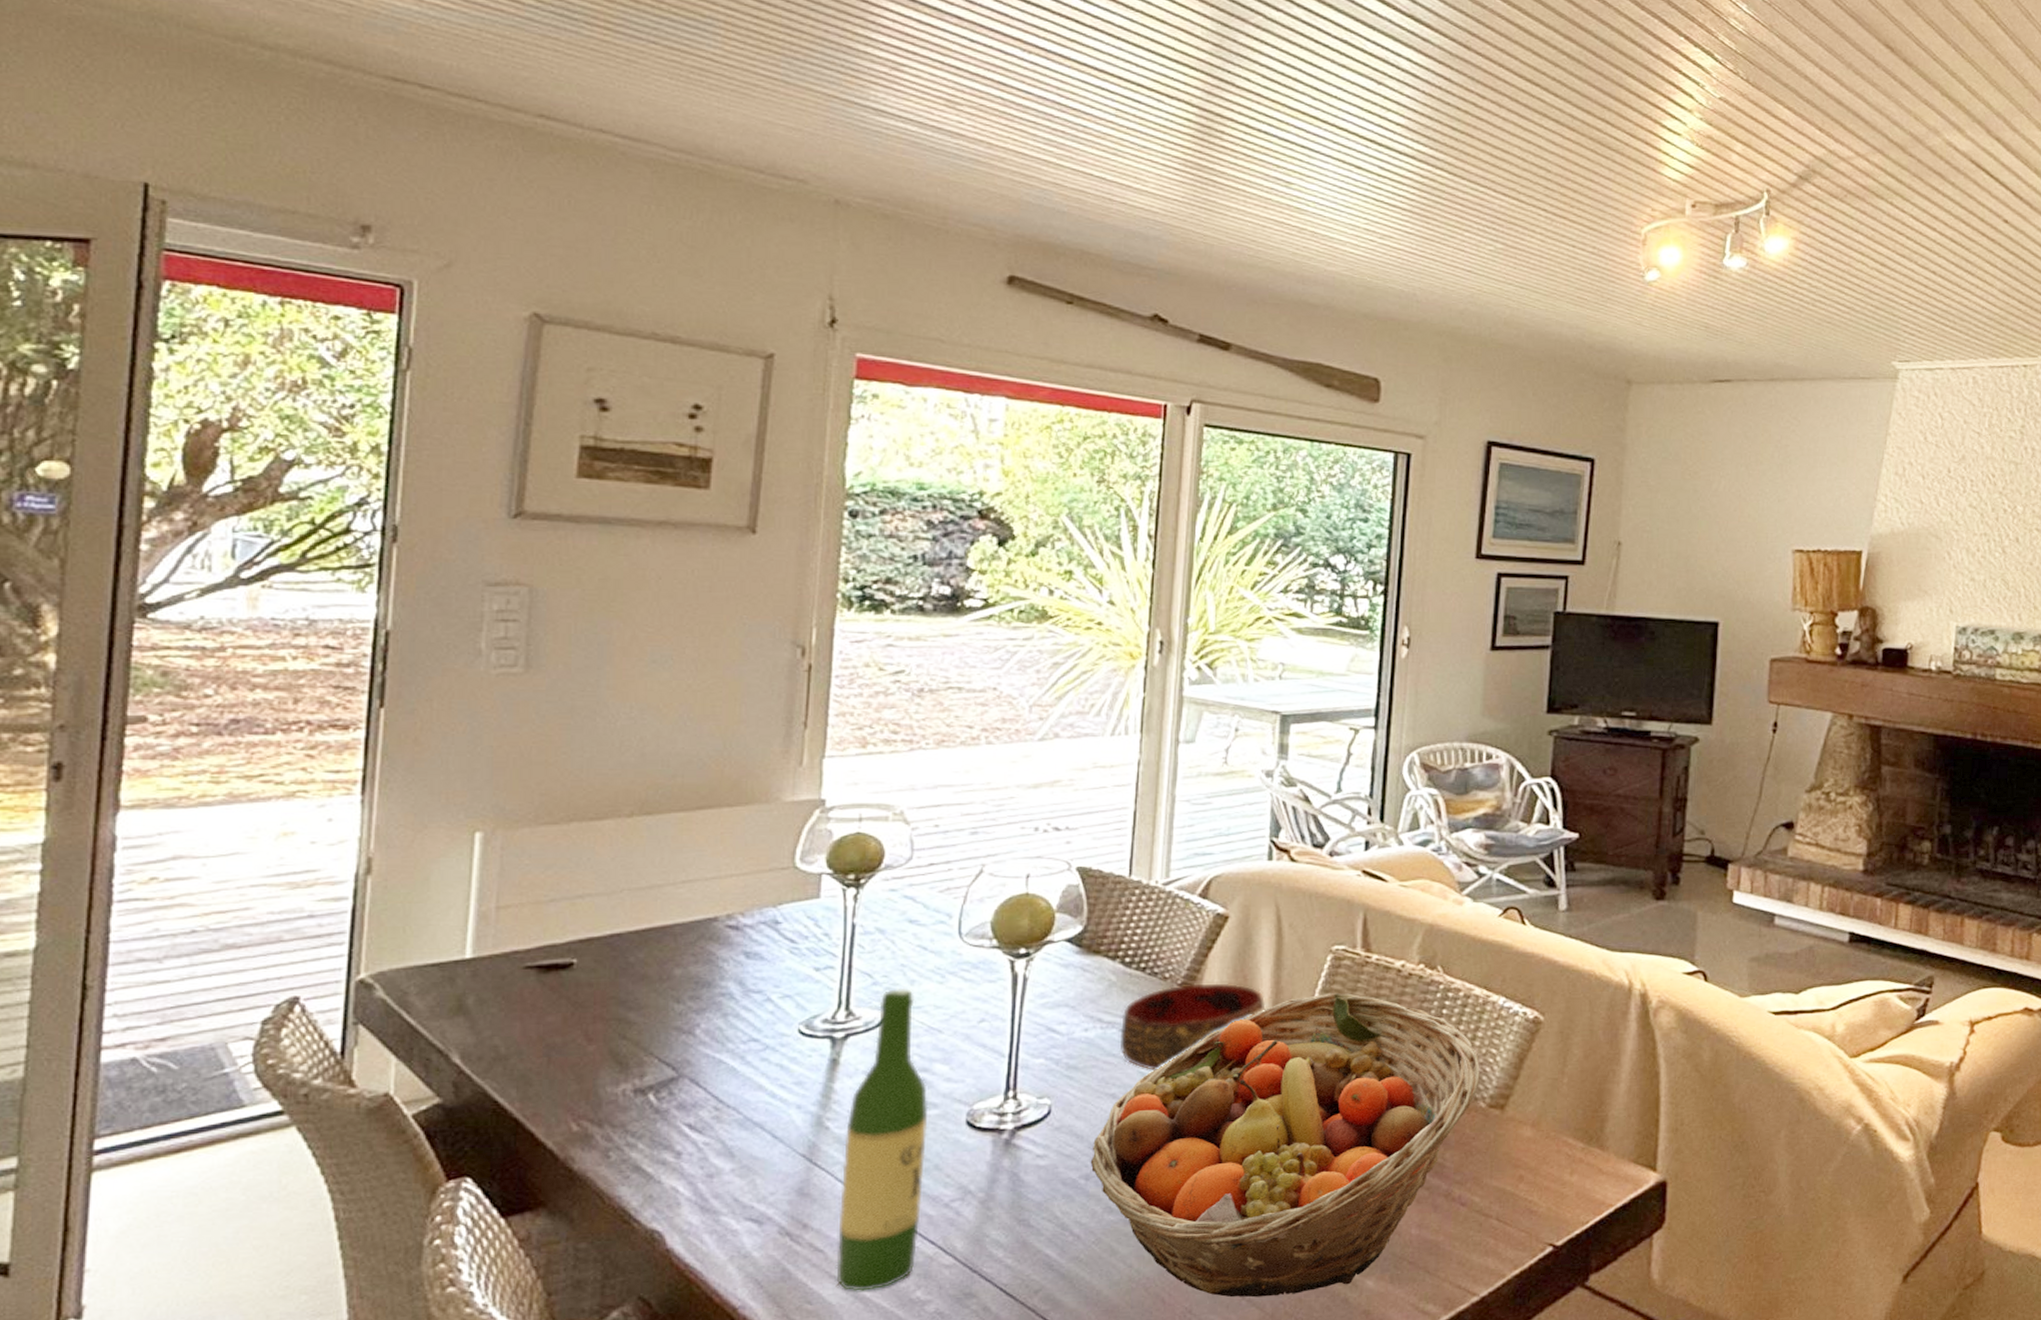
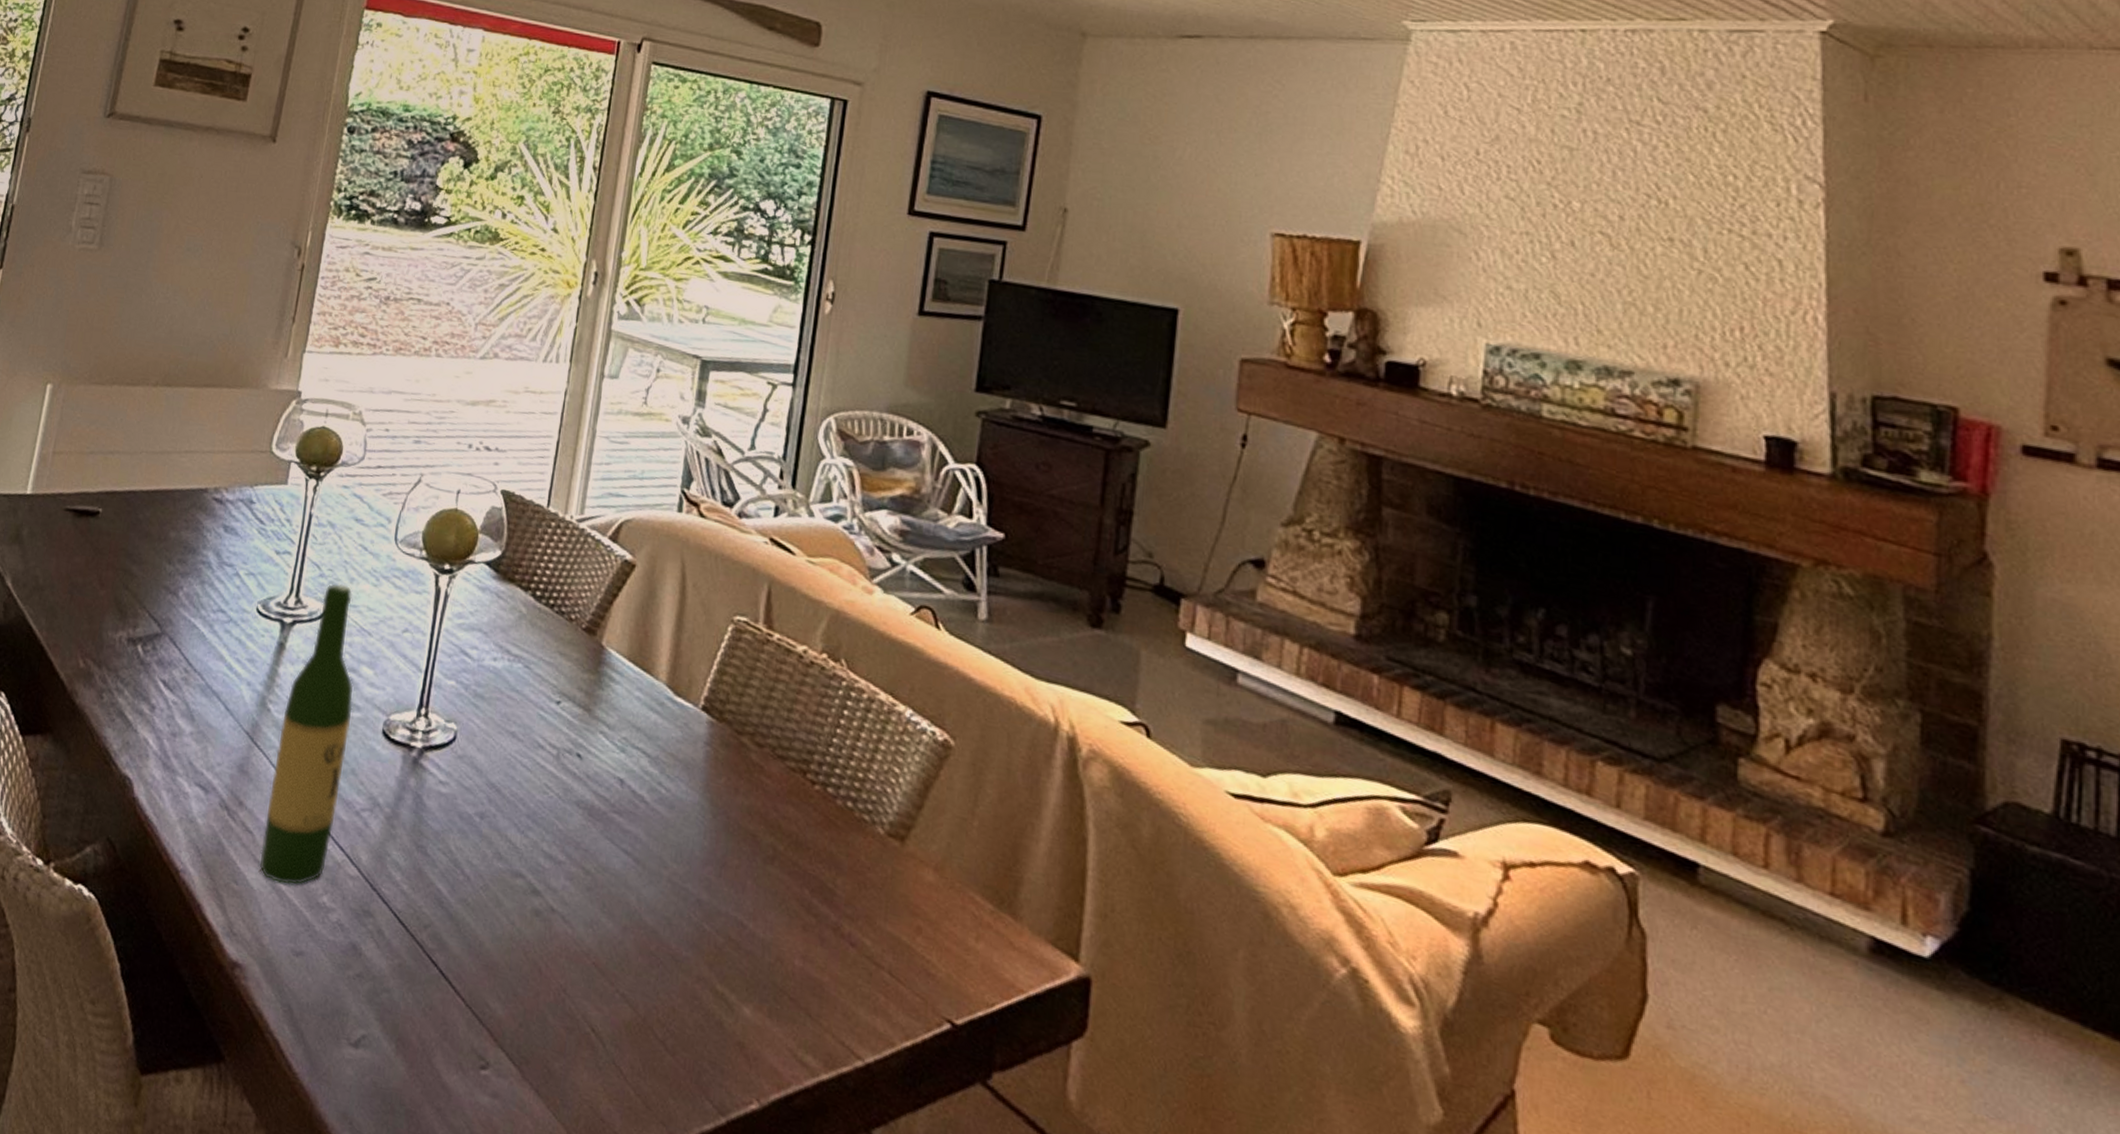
fruit basket: present [1090,992,1480,1298] -> none [486,666,881,1006]
bowl: present [1119,983,1266,1071] -> none [523,629,664,716]

